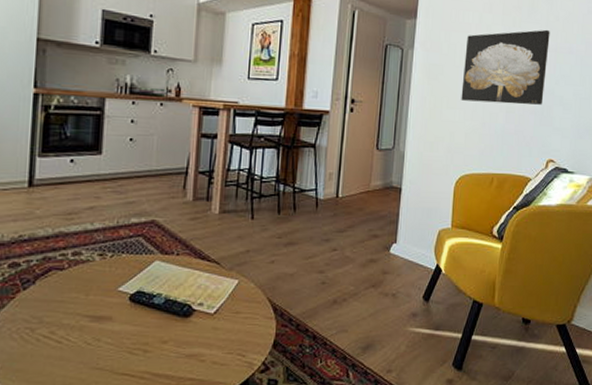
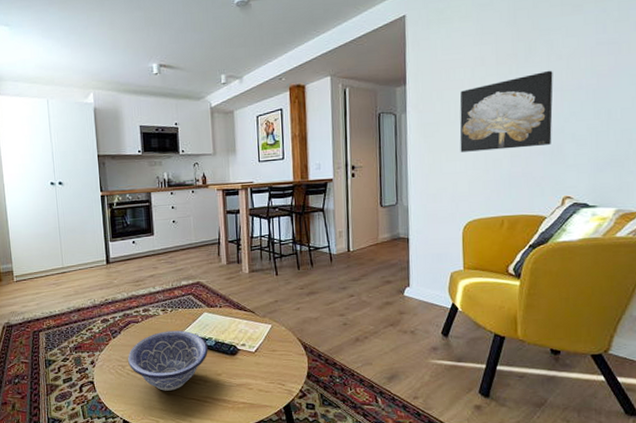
decorative bowl: none [40,282,155,364] -> present [128,330,208,391]

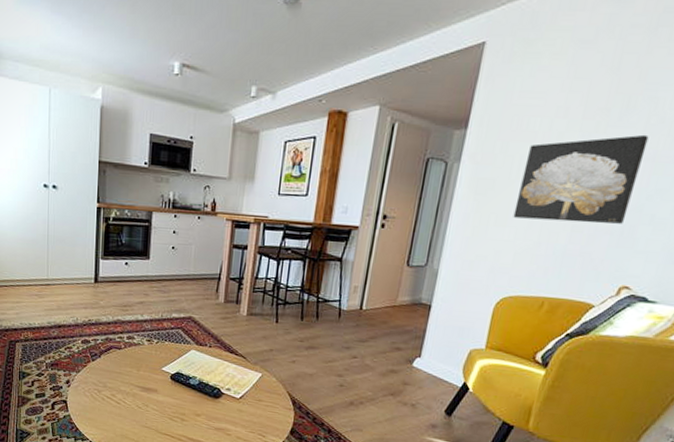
decorative bowl: present [128,330,208,391] -> none [105,362,191,424]

